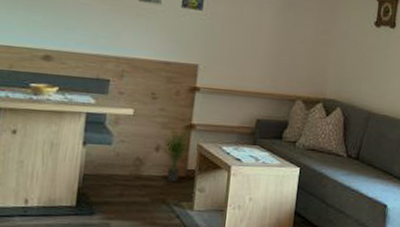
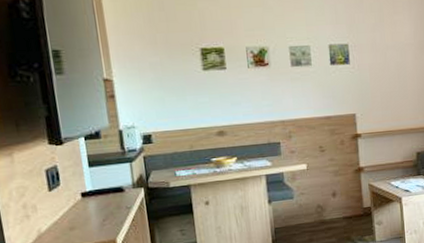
potted plant: present [157,127,192,183] -> none [333,172,364,222]

